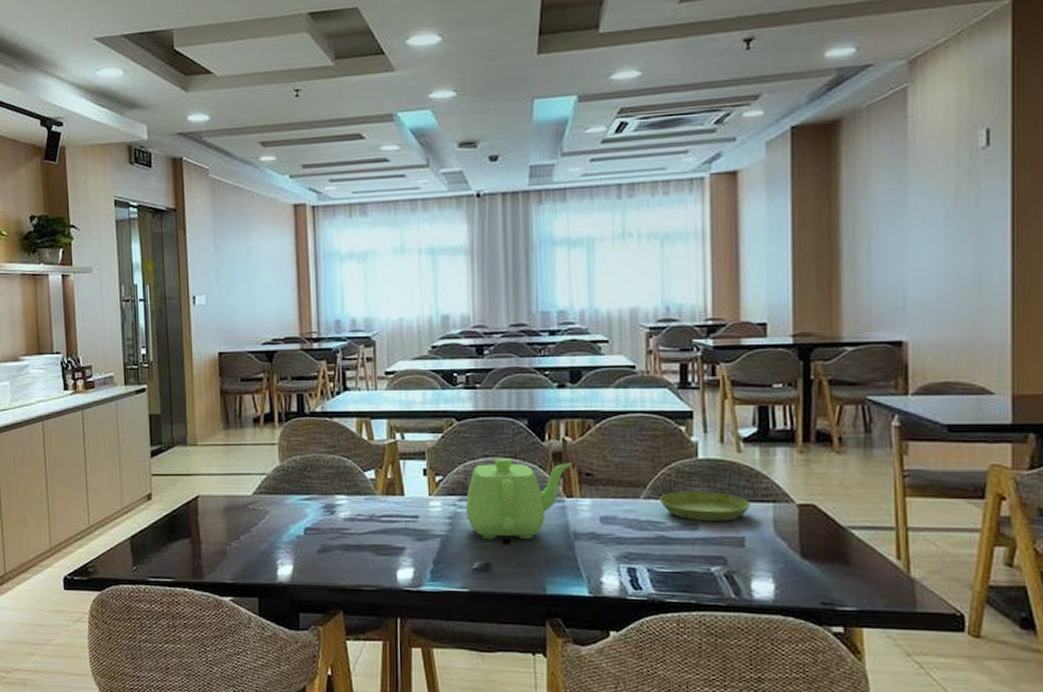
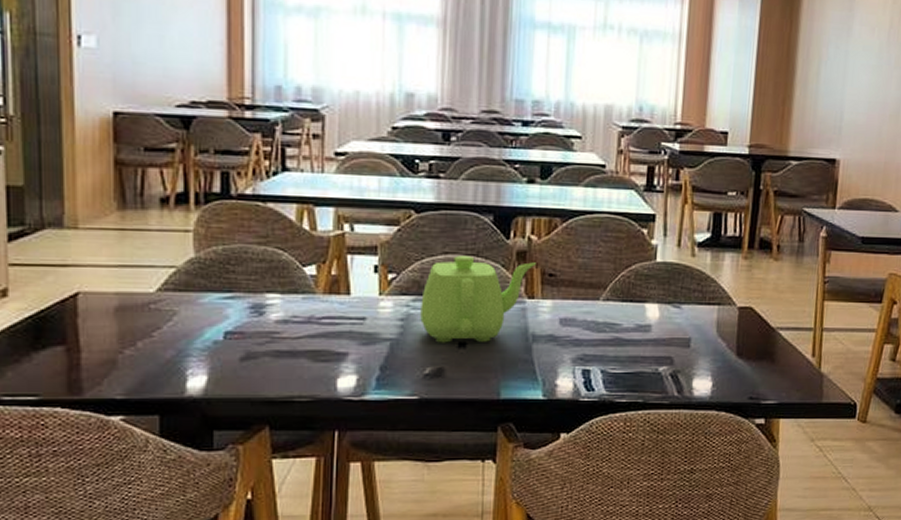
saucer: present [659,492,750,521] -> none [617,294,699,323]

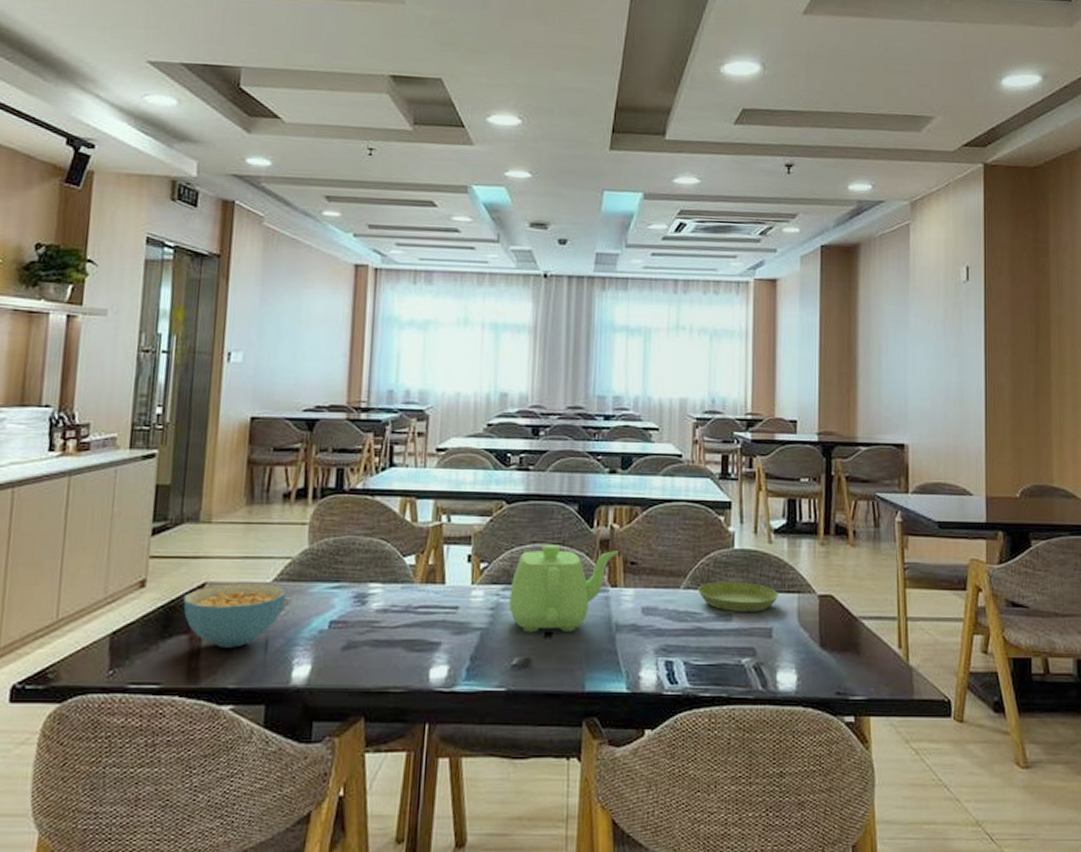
cereal bowl: none [55,293,173,359] -> present [183,584,286,648]
saucer: none [617,294,699,323] -> present [698,582,778,612]

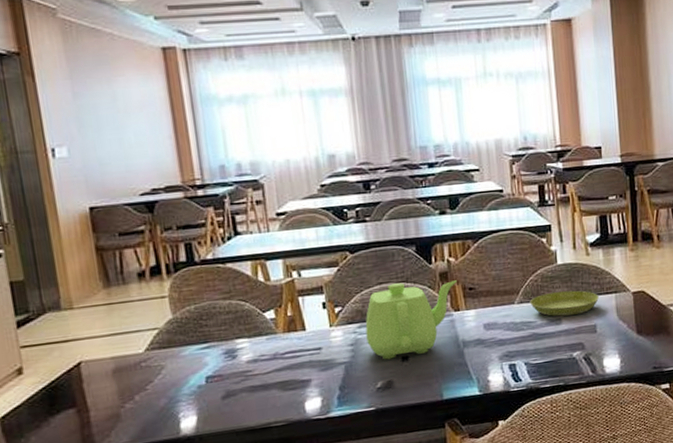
cereal bowl: present [183,584,286,648] -> none [62,354,161,414]

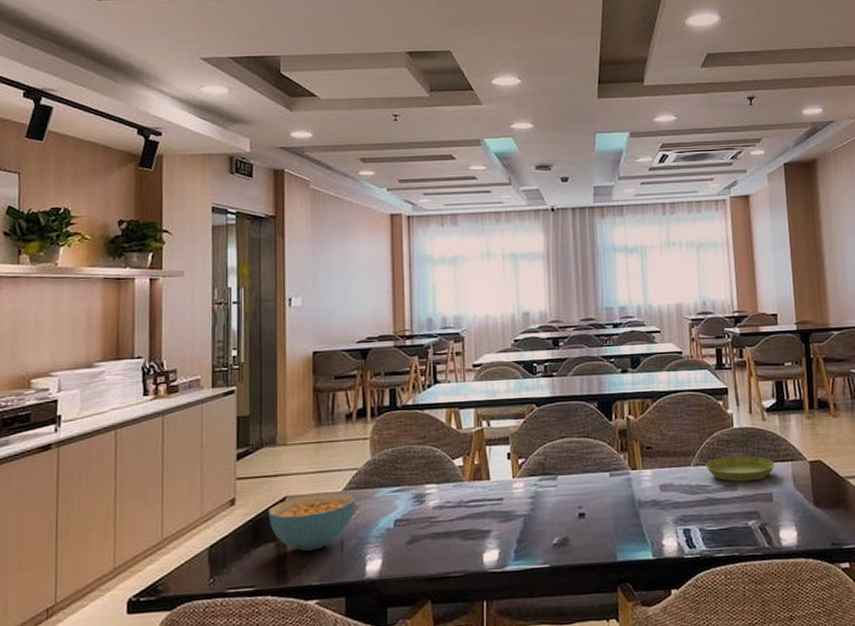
cereal bowl: none [62,354,161,414] -> present [268,493,355,551]
teapot: present [365,280,457,360] -> none [546,438,635,515]

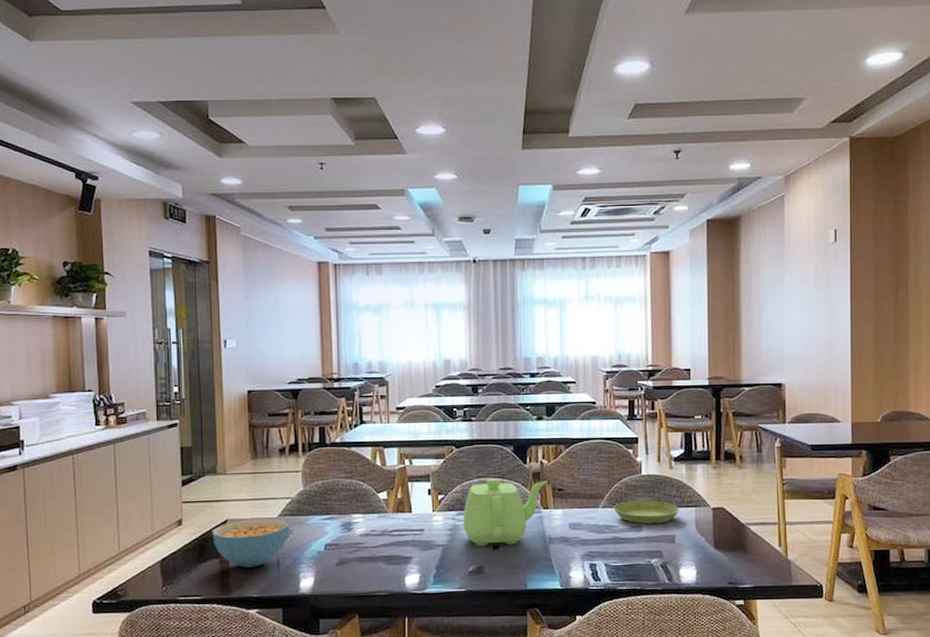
teapot: none [546,438,635,515] -> present [463,478,548,547]

